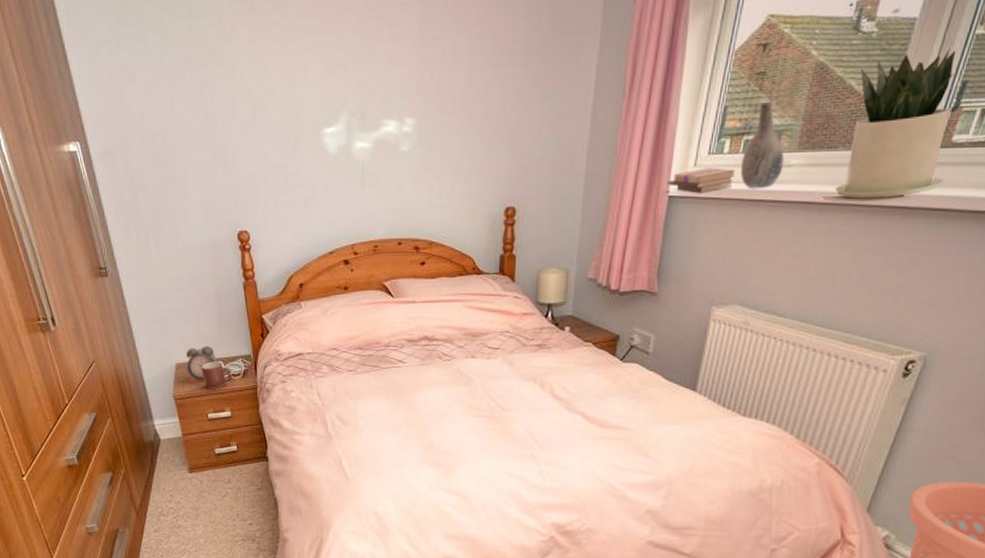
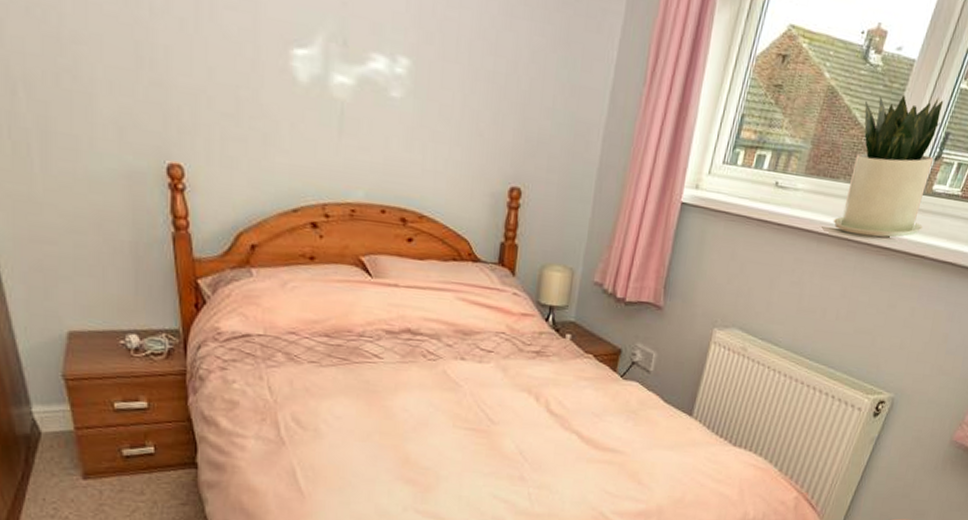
alarm clock: present [186,345,218,384] -> none [84,311,131,361]
mug: present [201,361,233,389] -> none [106,333,152,370]
books: present [667,168,736,194] -> none [681,177,747,206]
vase: present [741,101,785,190] -> none [751,116,792,210]

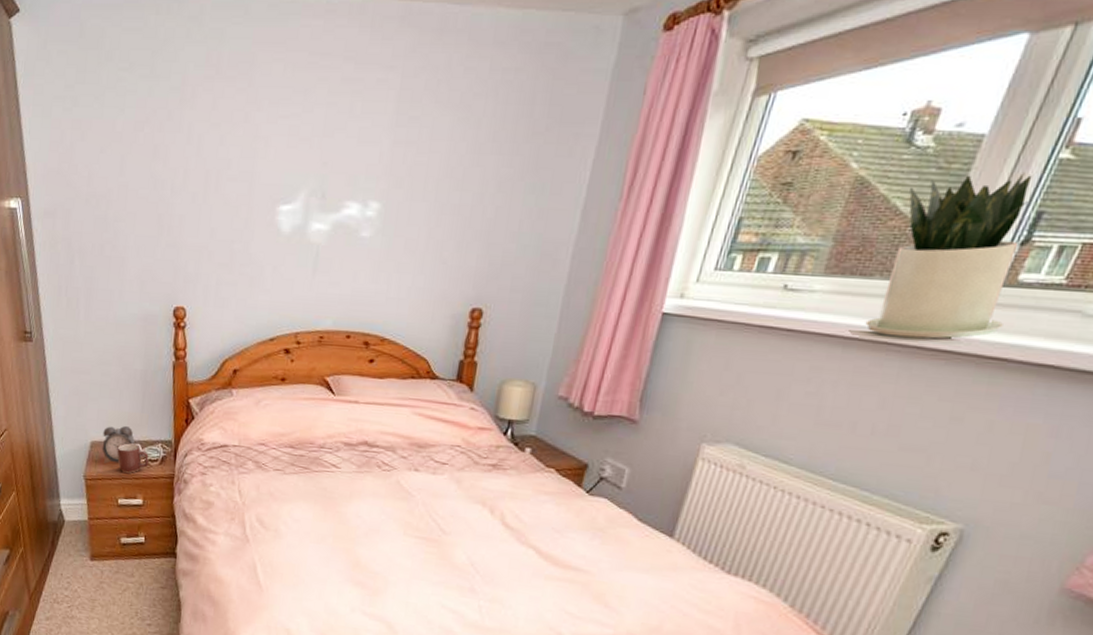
alarm clock: none [84,311,131,361] -> present [102,425,136,465]
mug: none [106,333,152,370] -> present [117,443,149,473]

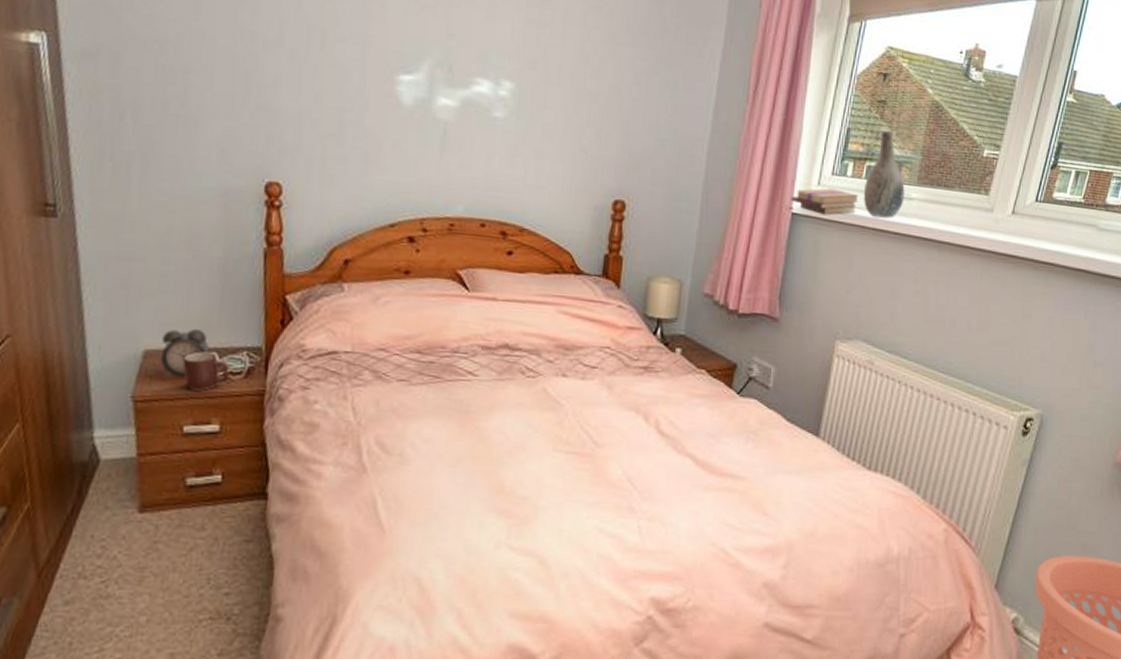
books: none [662,285,746,314] -> present [791,188,859,216]
vase: none [751,215,807,315] -> present [864,130,905,219]
planter: present [865,171,1033,339] -> none [952,108,1052,246]

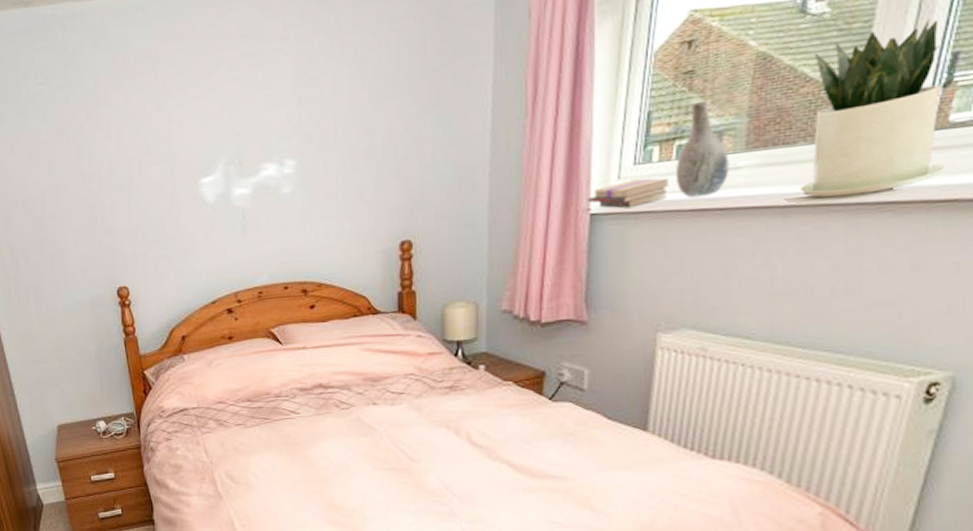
alarm clock: present [160,328,211,381] -> none [68,405,100,445]
mug: present [182,351,230,391] -> none [83,421,115,450]
planter: none [952,108,1052,246] -> present [799,17,944,198]

